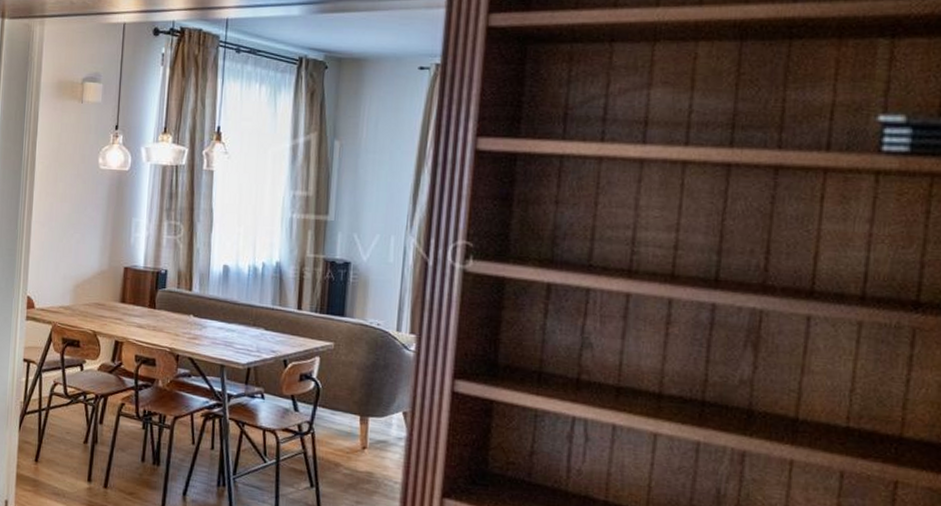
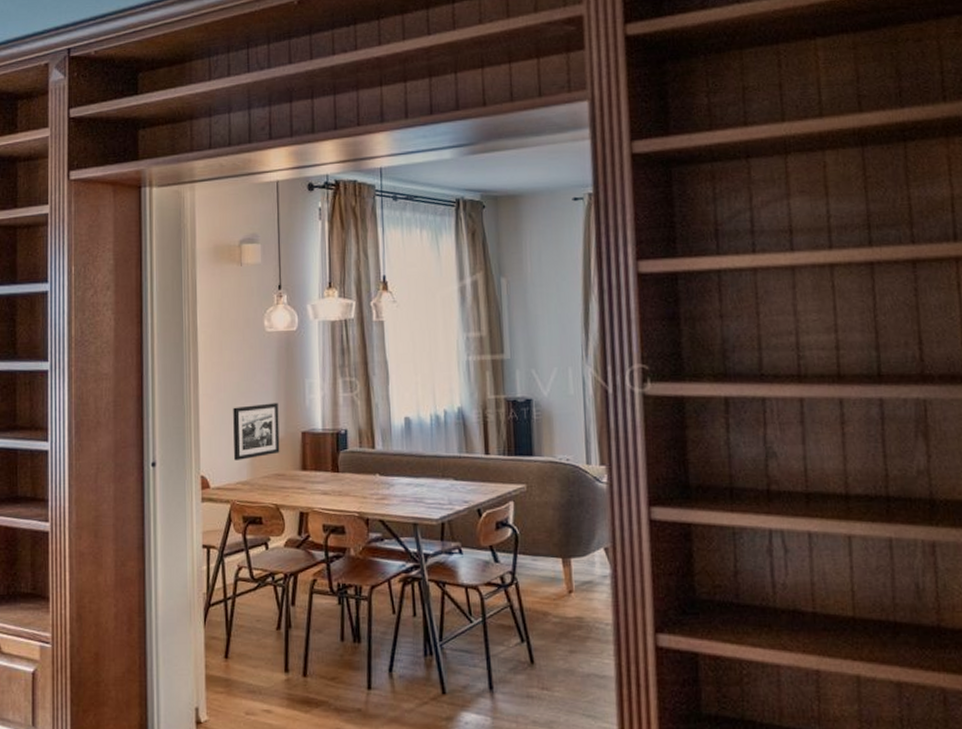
picture frame: none [59,236,105,287] -> present [233,402,280,461]

